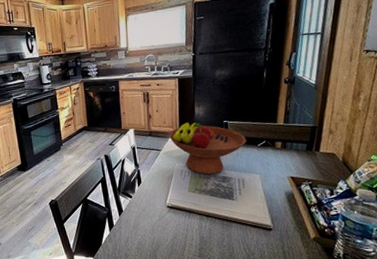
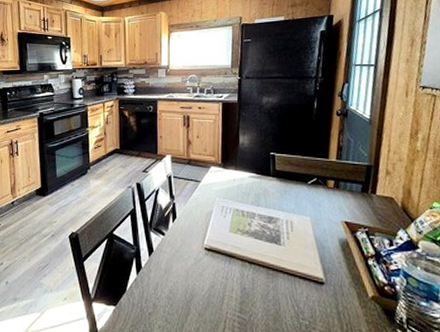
fruit bowl: present [169,122,246,175] -> none [209,151,295,213]

